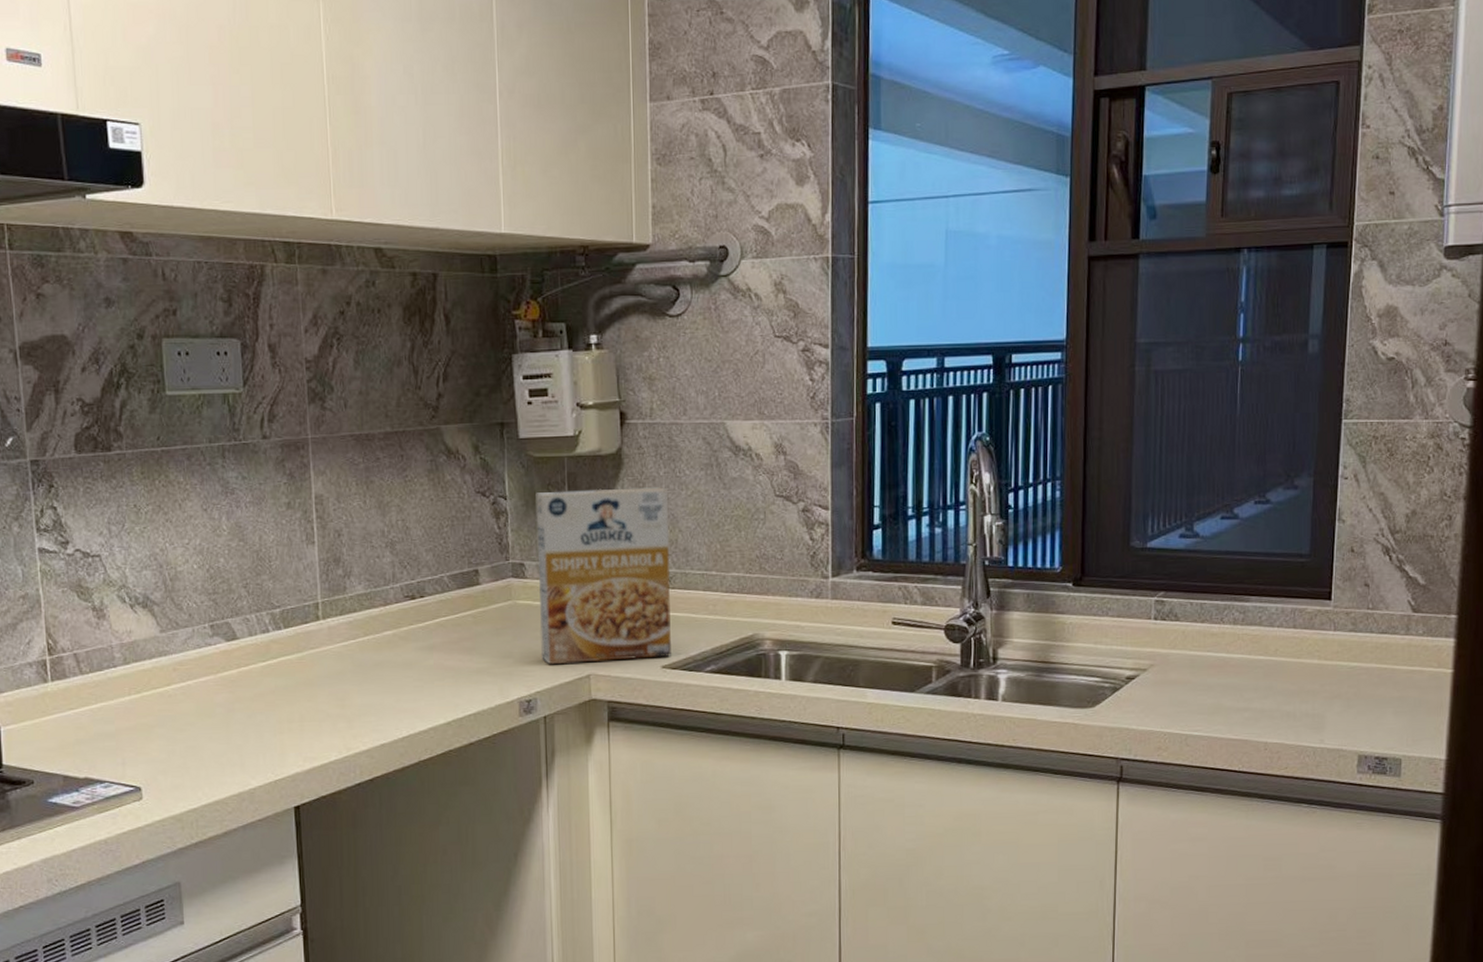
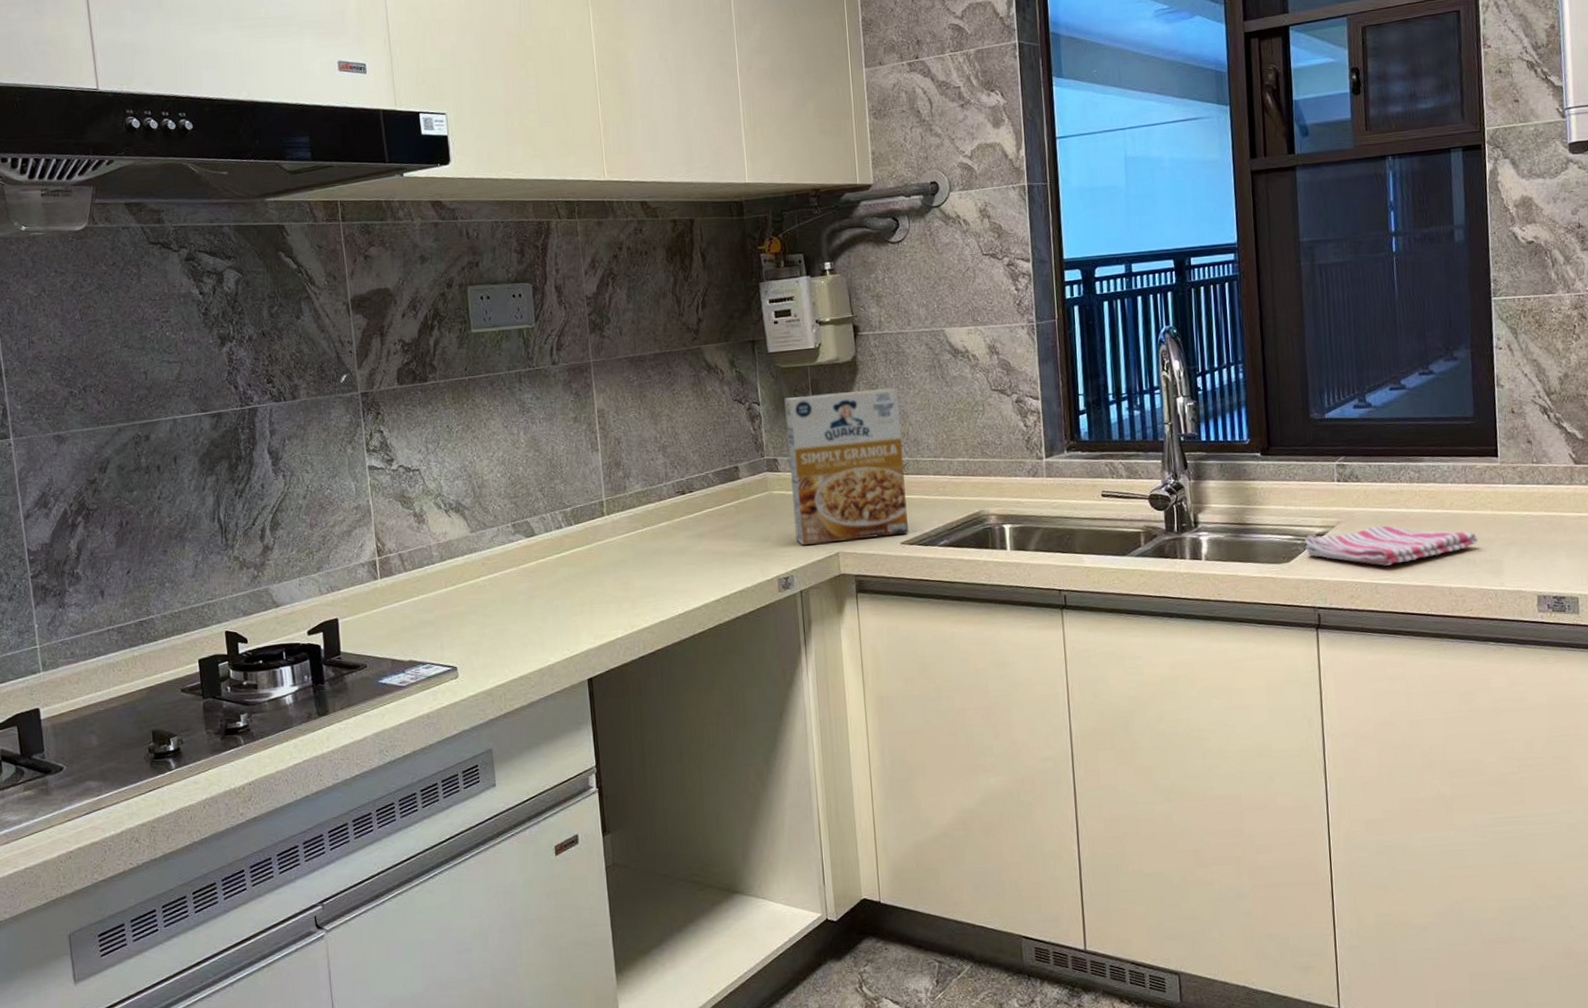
dish towel: none [1113,671,1301,716] -> present [1305,525,1478,566]

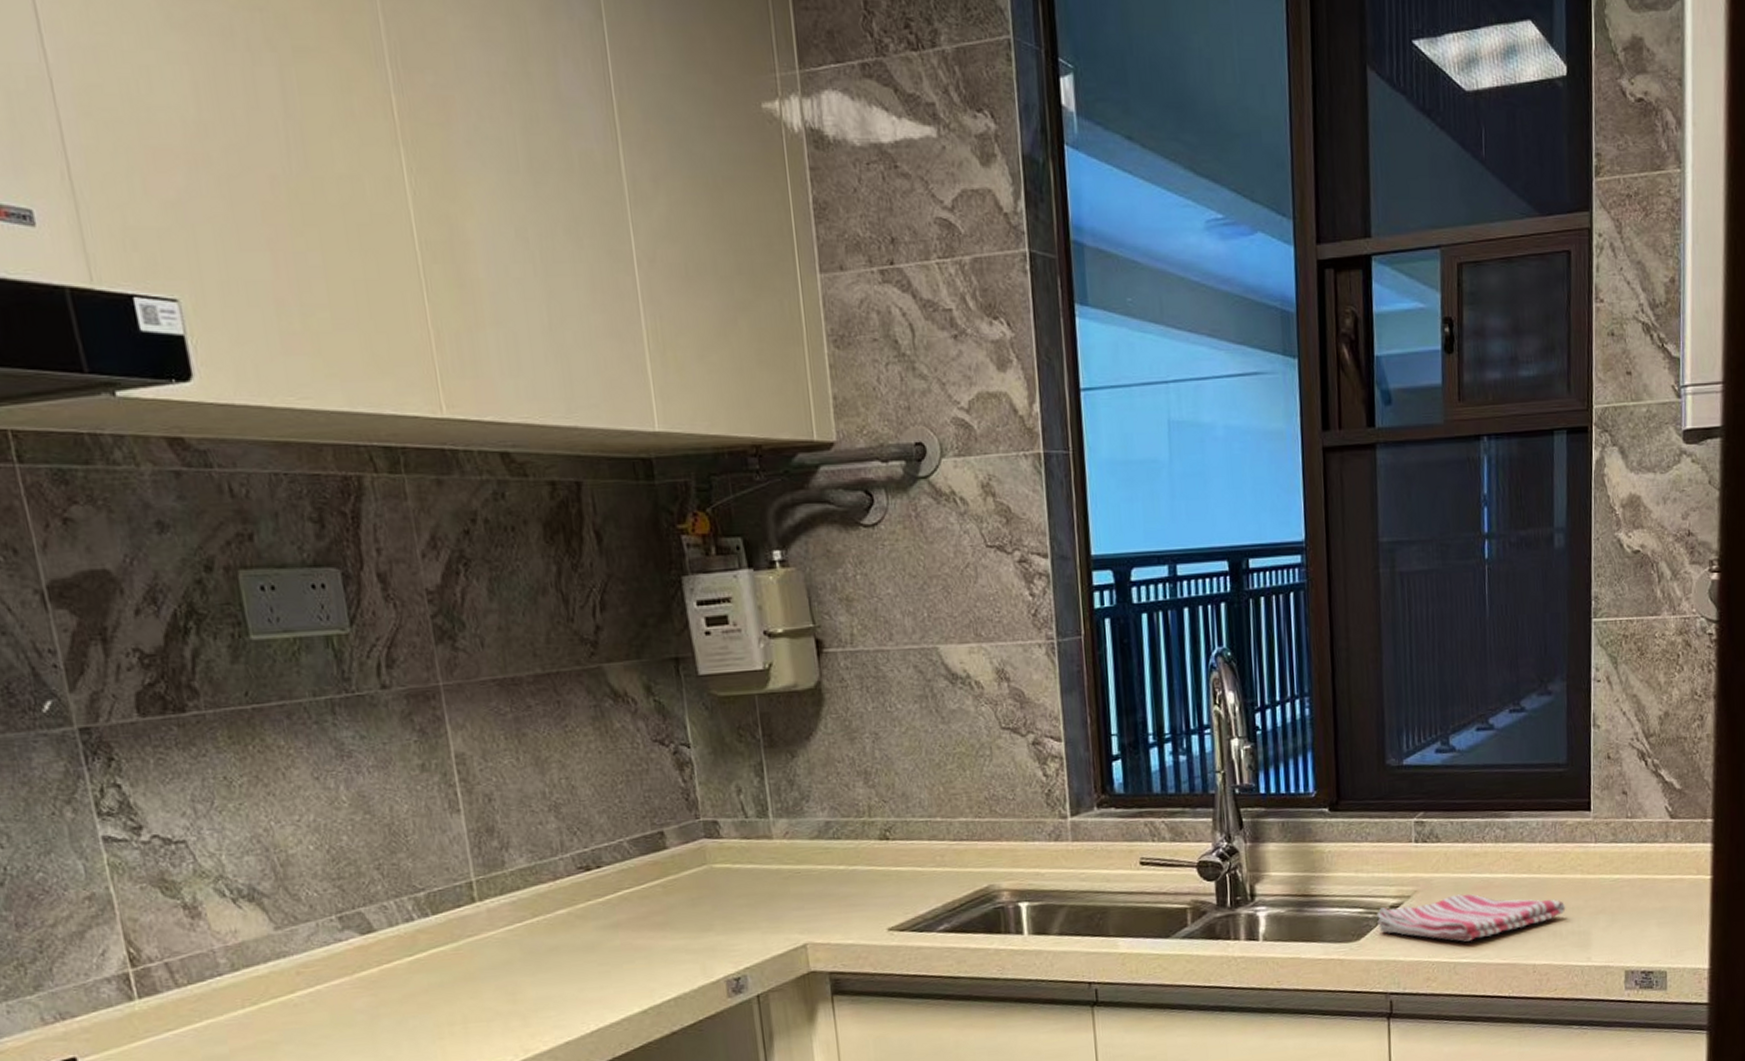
cereal box: present [784,388,909,546] -> none [724,725,898,936]

